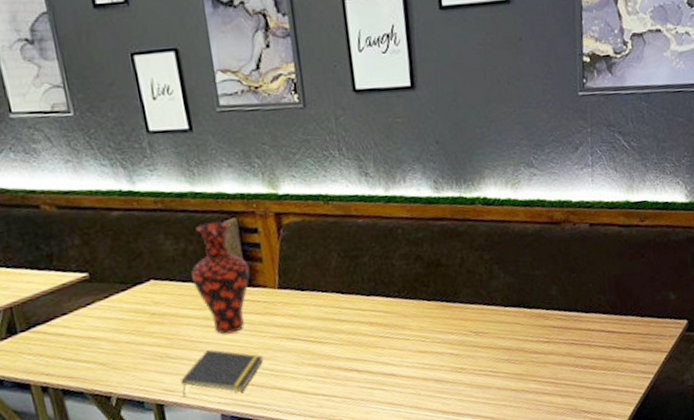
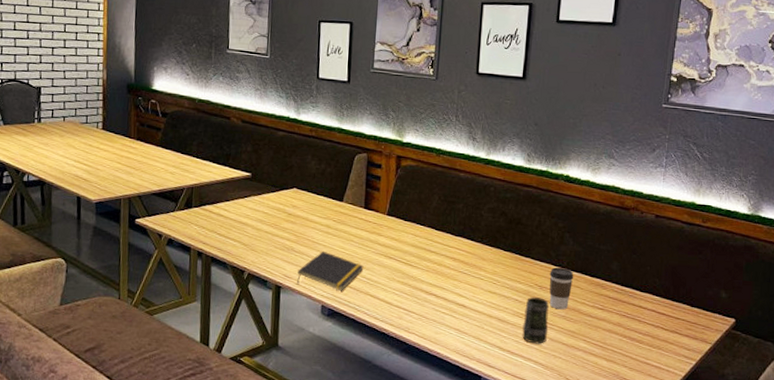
vase: present [190,221,250,334] -> none [324,153,369,242]
mug: none [463,345,494,398] -> present [522,297,549,344]
coffee cup: none [483,305,512,354] -> present [549,267,574,310]

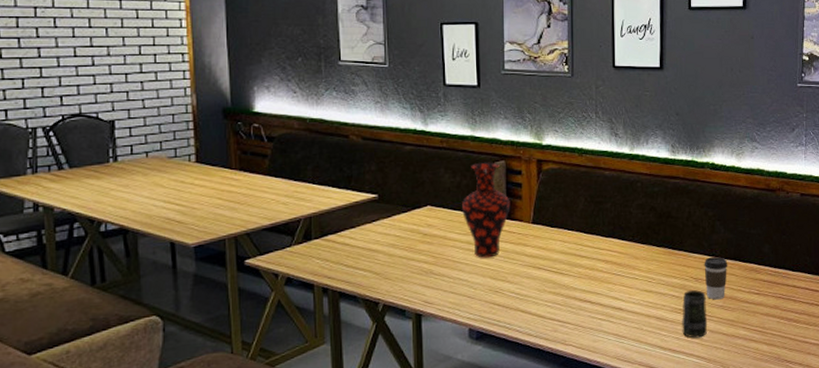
notepad: present [297,251,364,291] -> none [439,269,512,311]
vase: none [324,153,369,242] -> present [461,162,510,258]

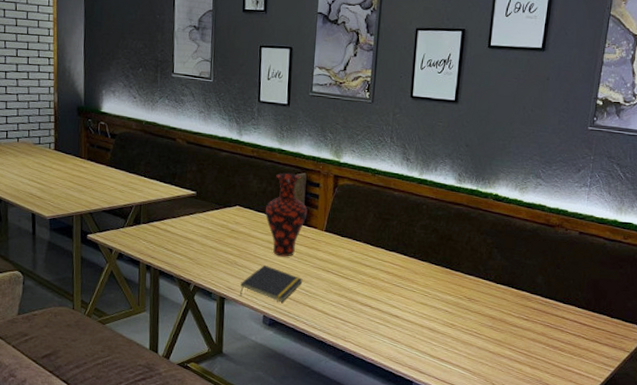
notepad: none [439,269,512,311] -> present [240,264,303,303]
mug: present [682,290,708,338] -> none [451,308,477,352]
coffee cup: present [704,256,728,300] -> none [477,280,501,320]

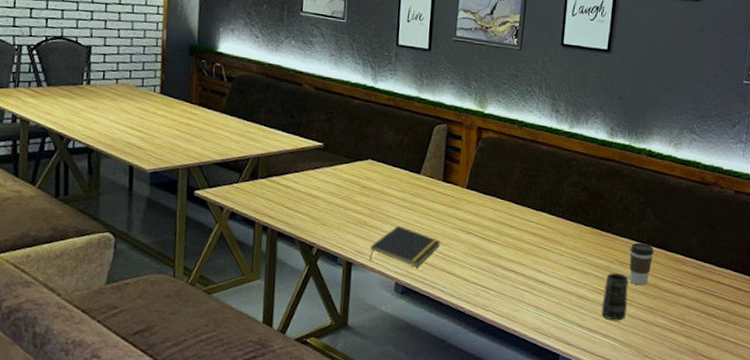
vase: present [265,172,308,257] -> none [400,123,448,217]
mug: none [451,308,477,352] -> present [601,273,629,321]
coffee cup: none [477,280,501,320] -> present [629,242,654,286]

